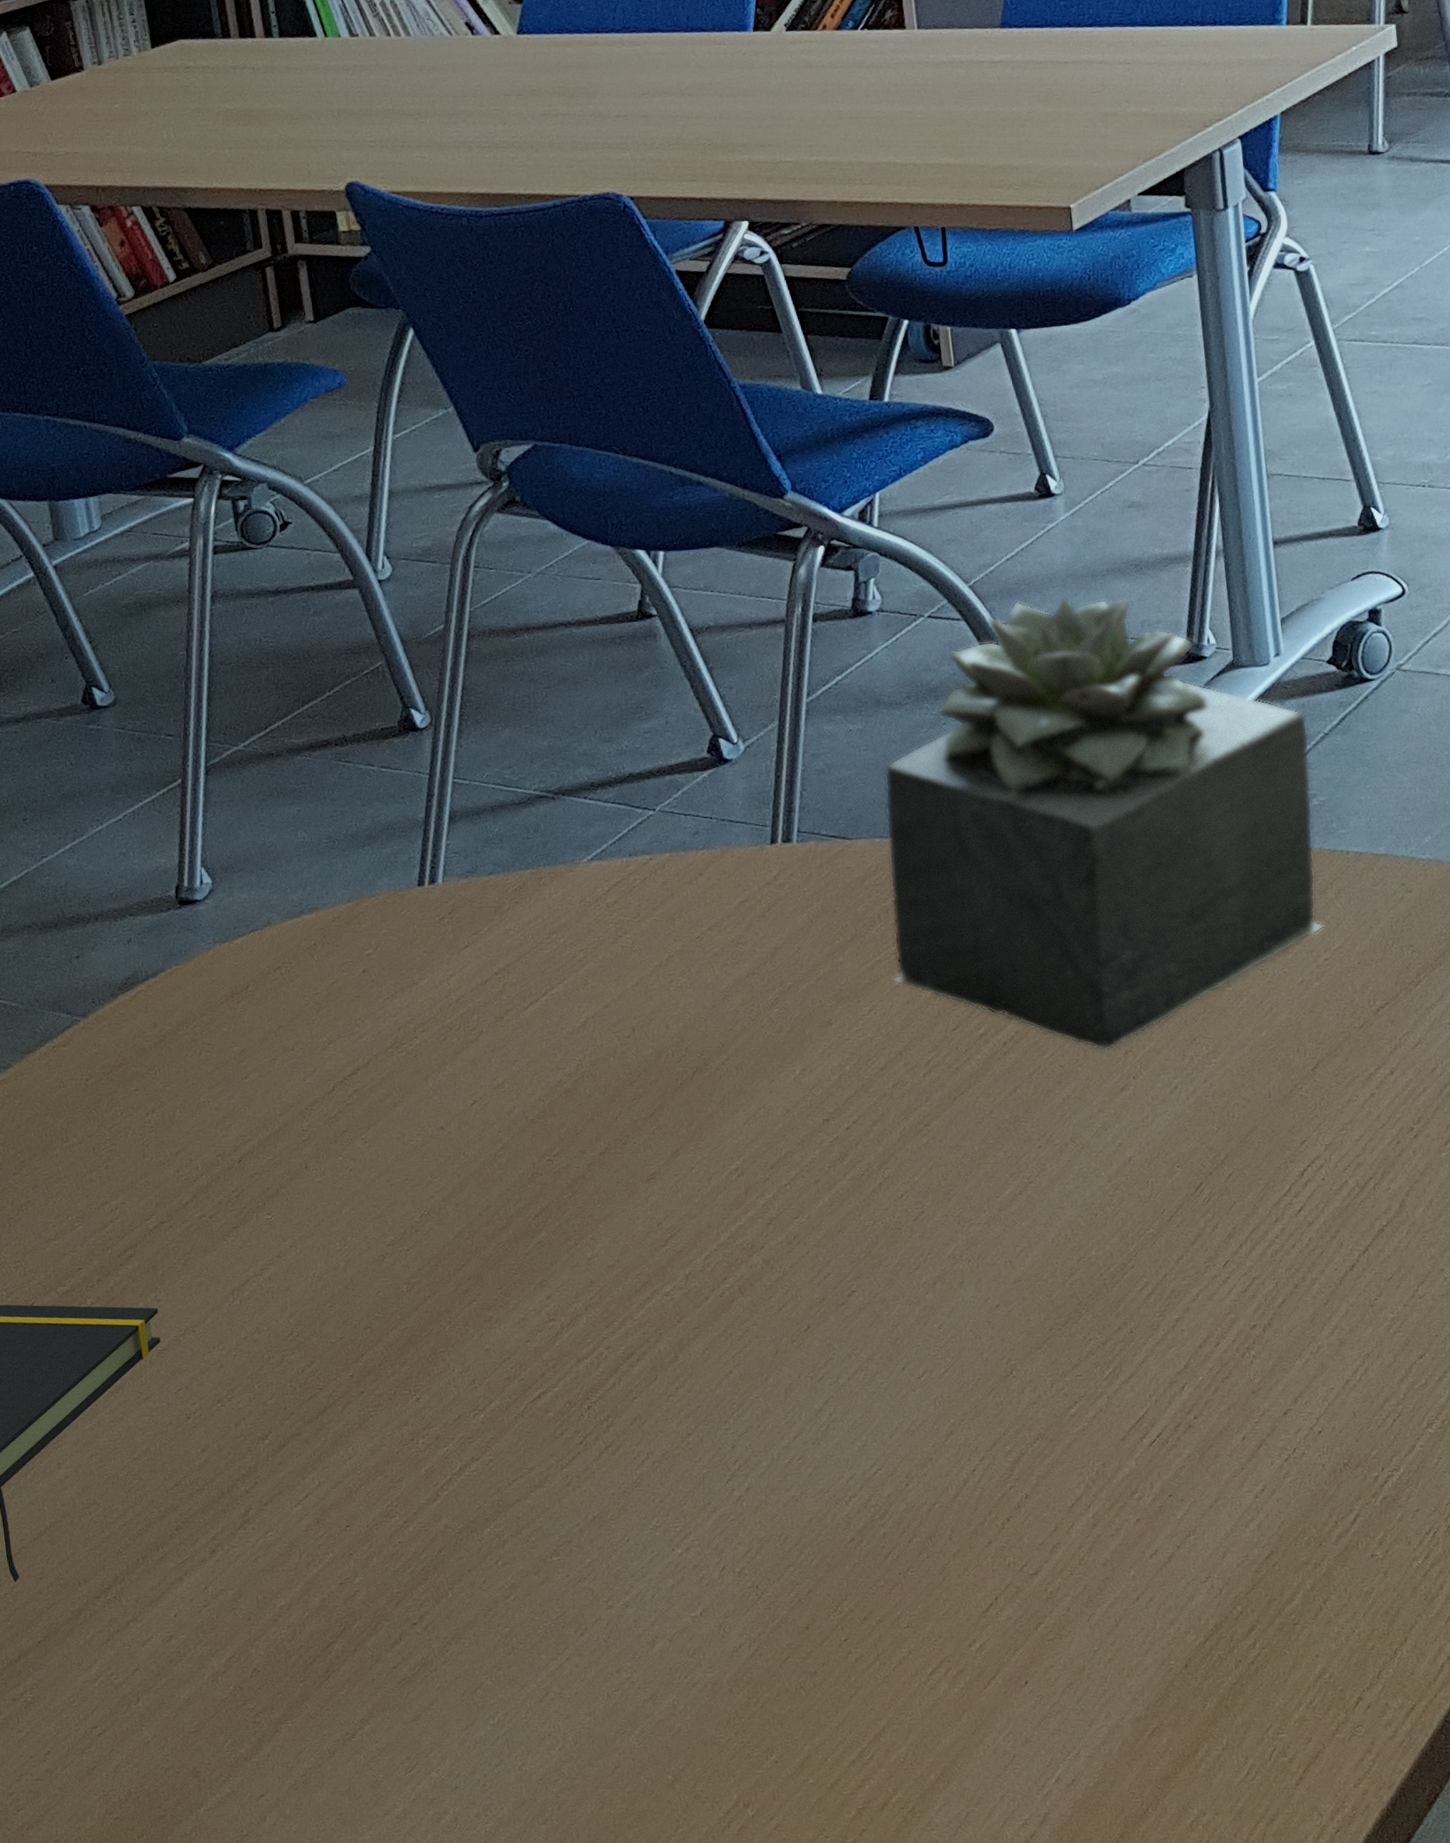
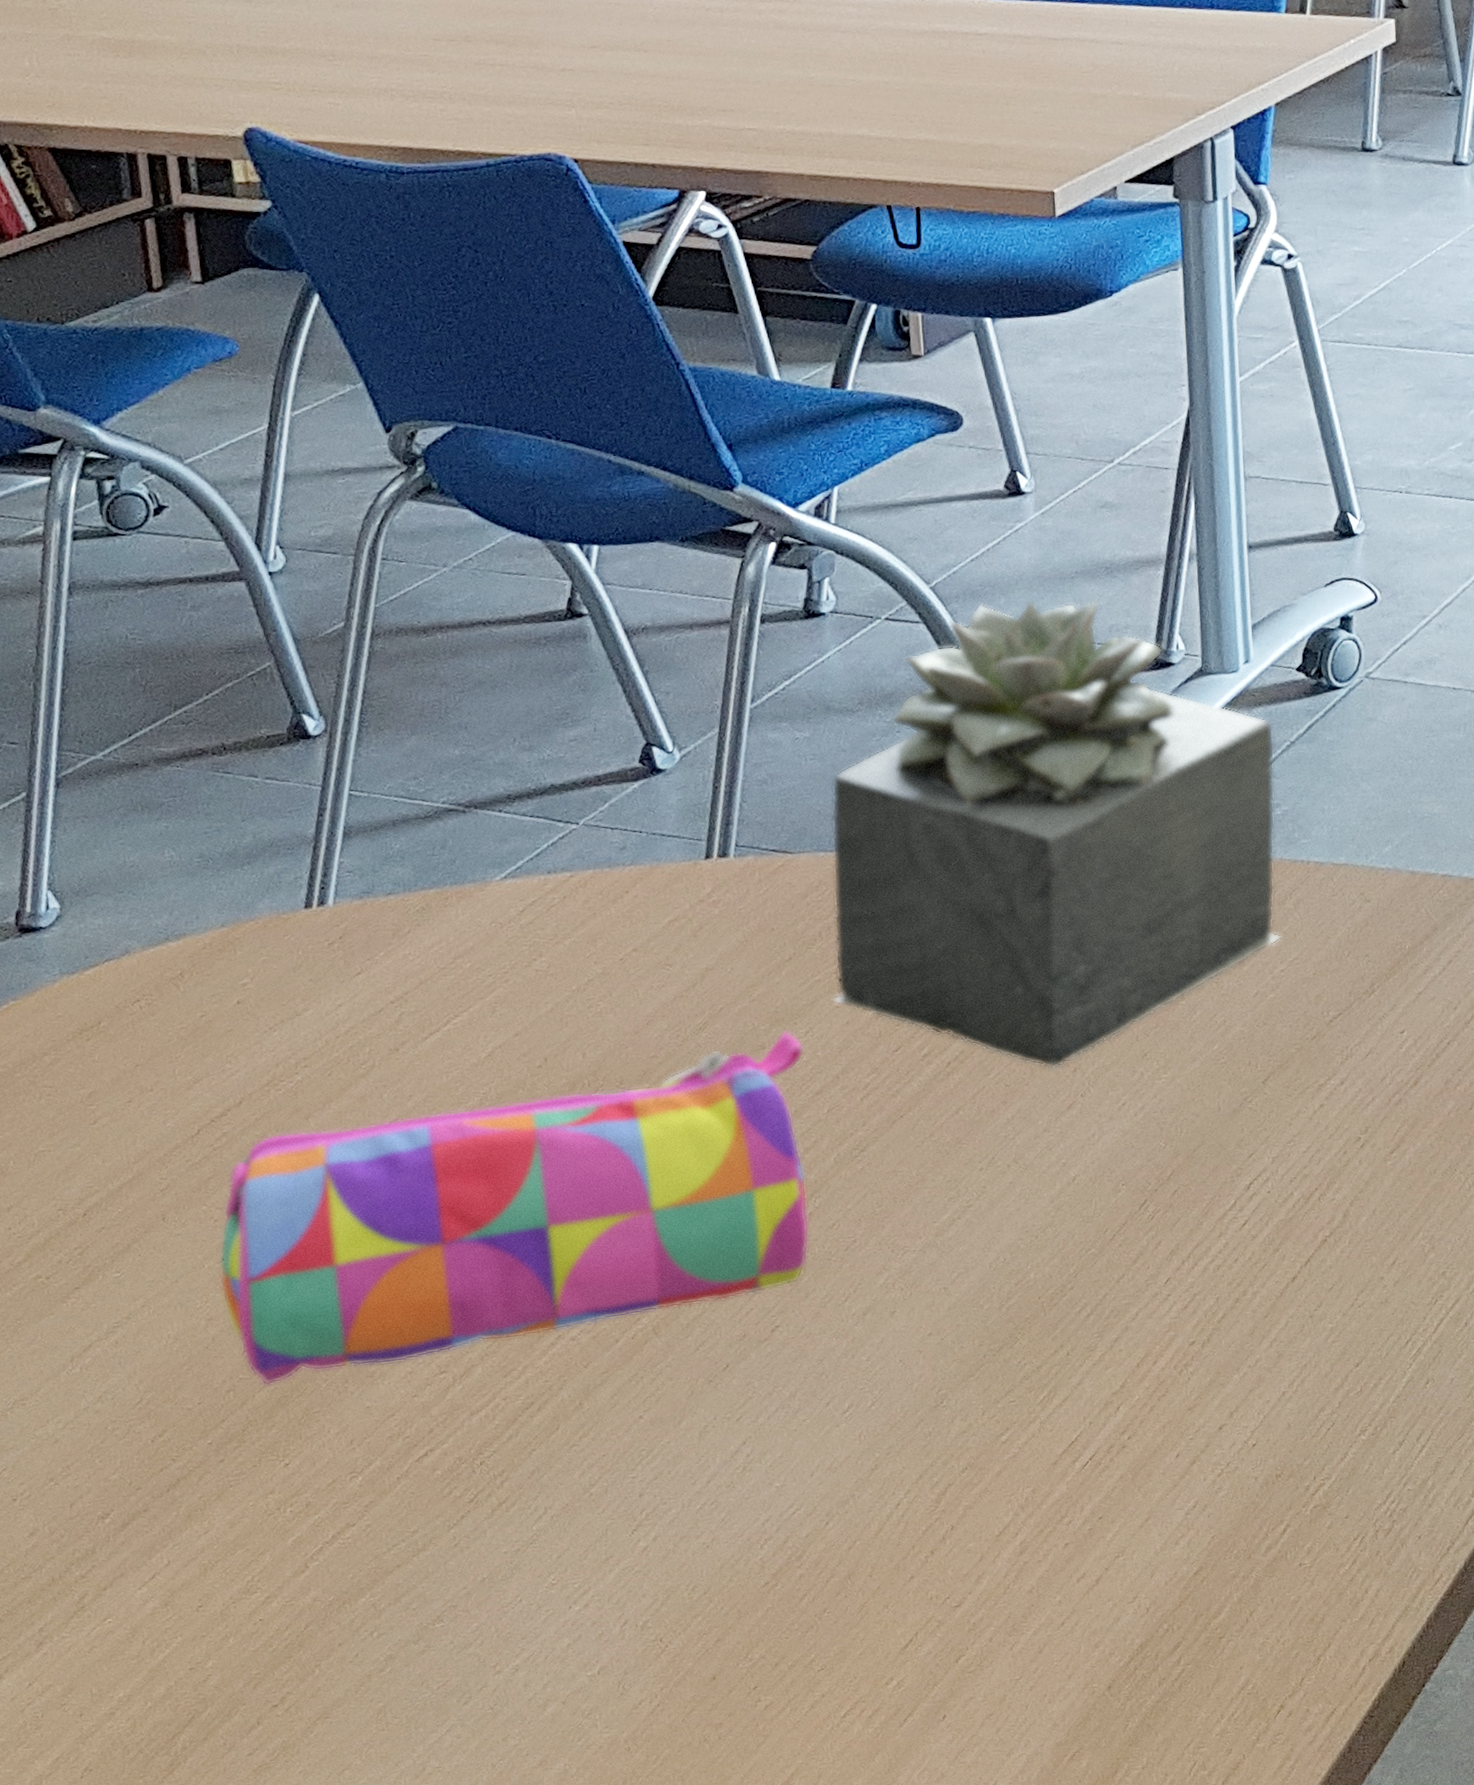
pencil case: none [354,1008,881,1325] -> present [219,1030,810,1386]

